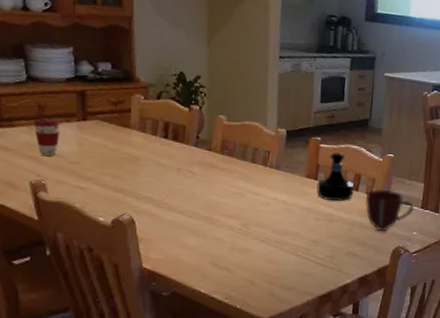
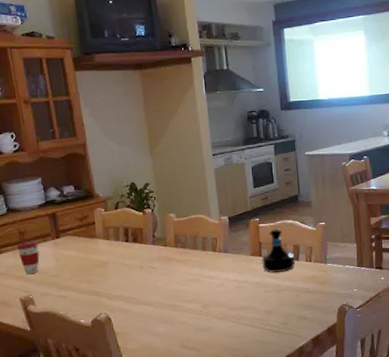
mug: present [365,189,414,231] -> none [306,254,351,293]

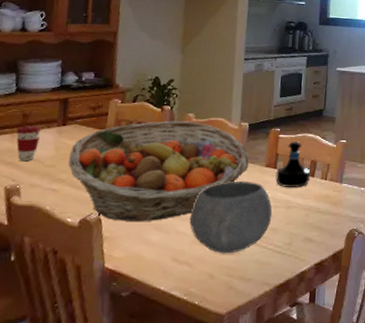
fruit basket: none [68,221,235,318] -> present [68,120,250,221]
bowl: none [189,270,265,338] -> present [189,180,272,254]

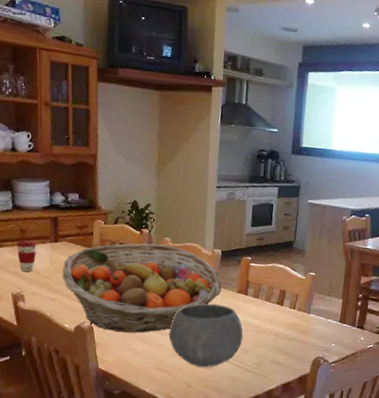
tequila bottle: present [275,141,311,187] -> none [246,270,280,314]

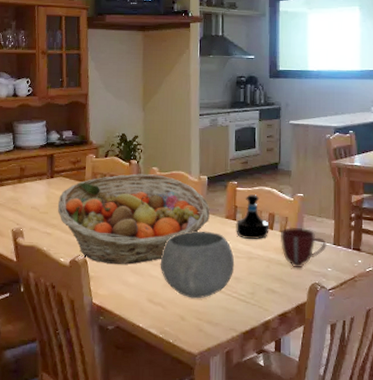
coffee cup: present [16,240,37,272] -> none [16,177,35,209]
tequila bottle: none [246,270,280,314] -> present [236,194,270,239]
mug: none [288,304,333,342] -> present [280,227,327,267]

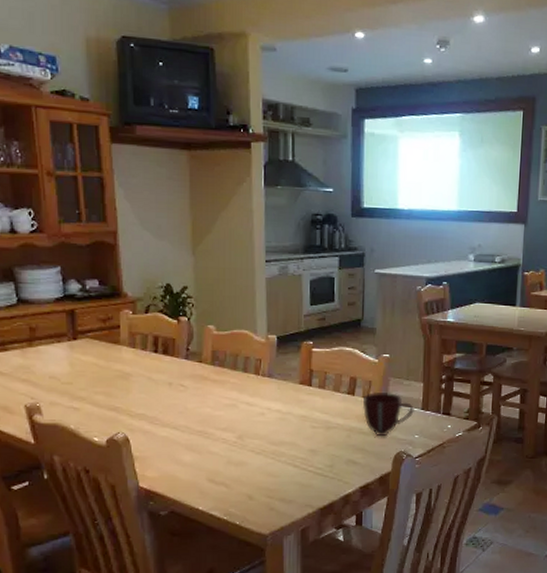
fruit basket: present [57,174,210,265] -> none [85,333,280,441]
bowl: present [160,231,235,299] -> none [221,399,311,475]
tequila bottle: present [236,194,270,239] -> none [311,356,351,406]

